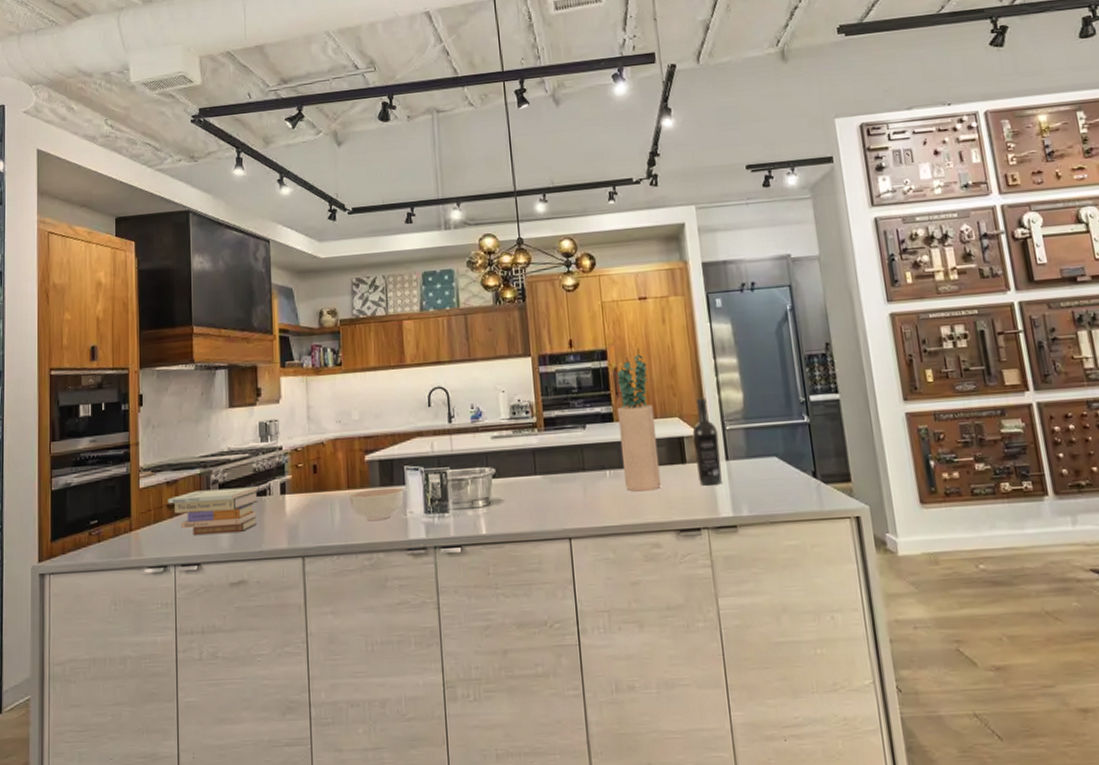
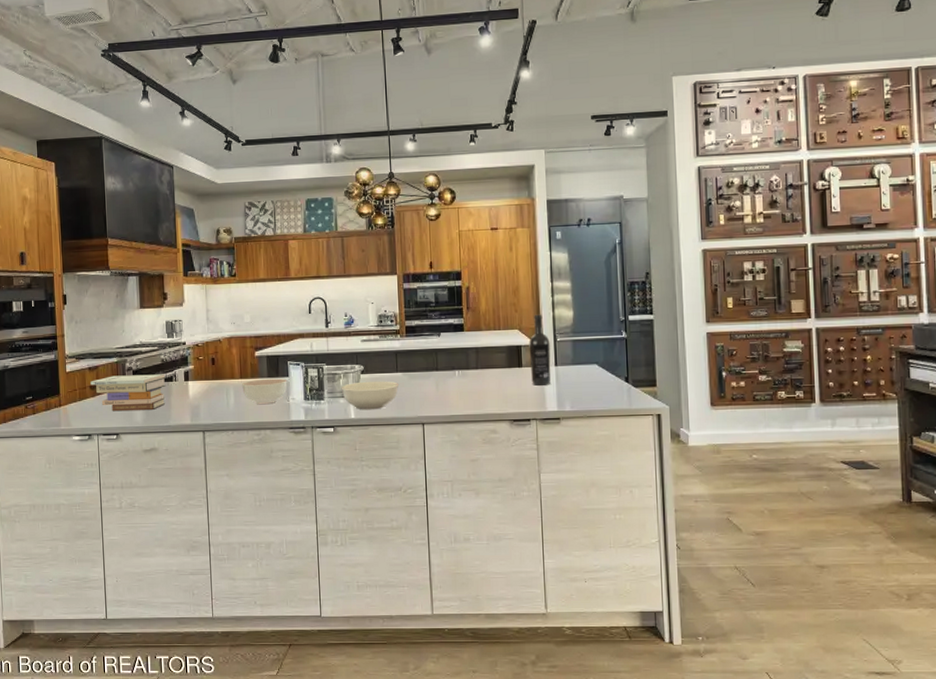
bowl: none [468,486,538,524] -> present [341,381,398,410]
vase: present [616,348,662,492] -> none [467,271,501,389]

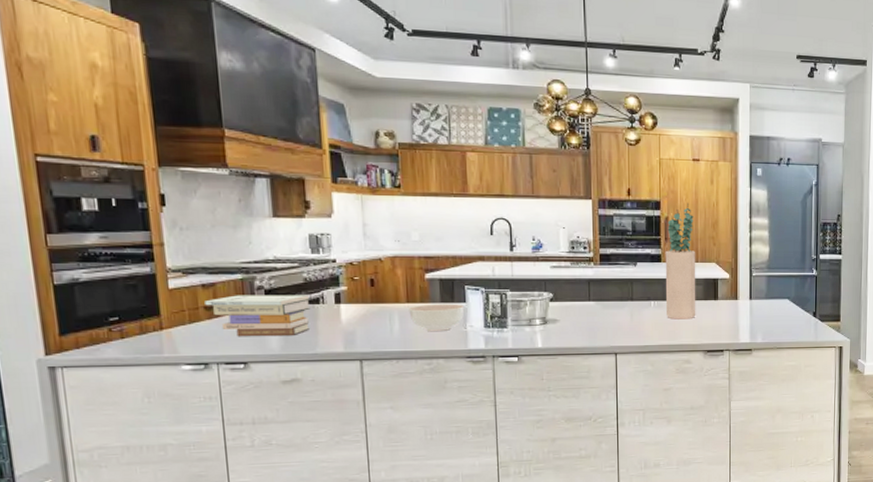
bowl: present [341,381,398,410] -> none [527,309,590,339]
vase: none [467,271,501,389] -> present [665,202,696,320]
wine bottle: present [529,314,551,386] -> none [725,249,746,318]

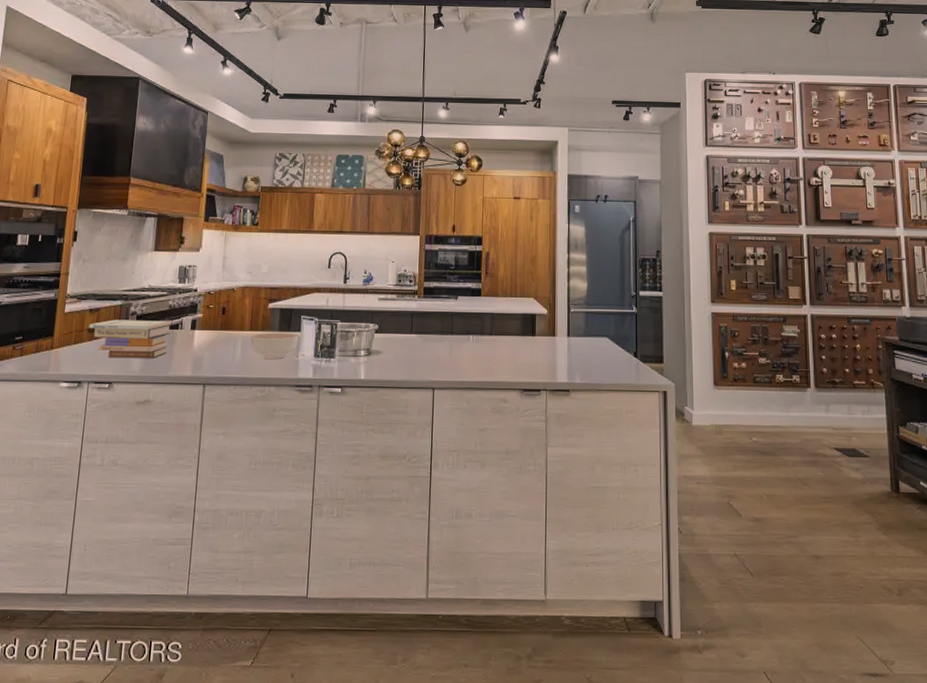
vase: present [665,202,696,320] -> none [484,238,515,356]

